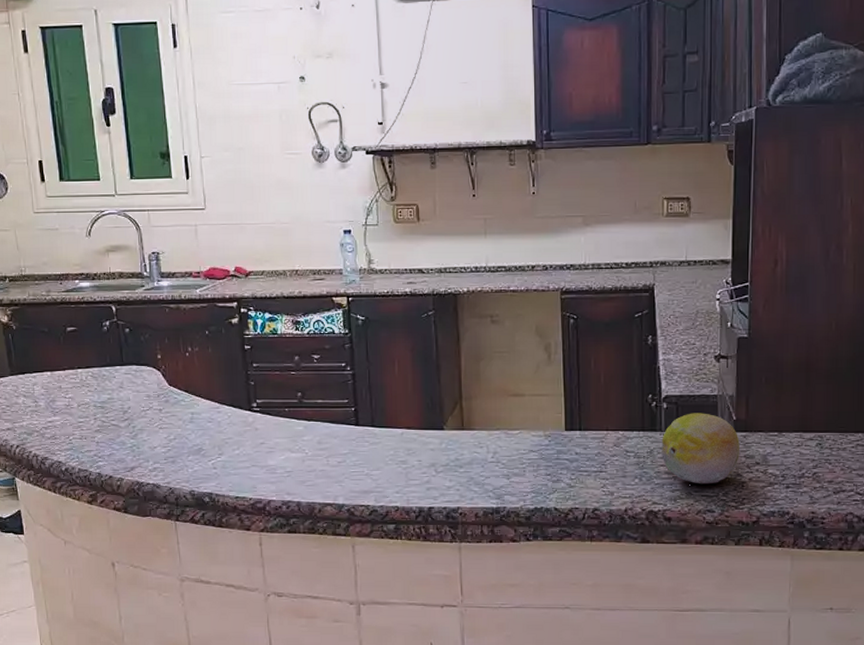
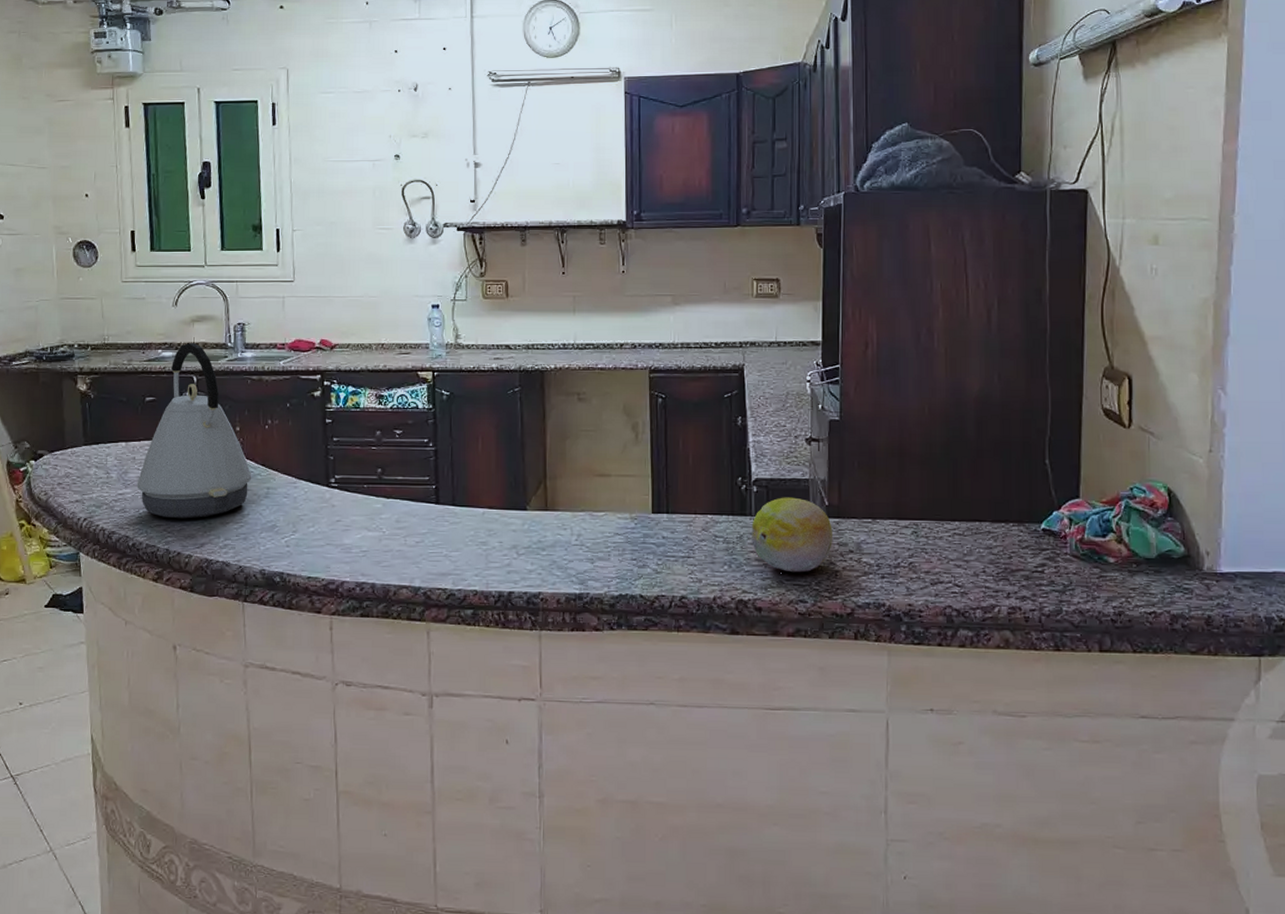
kettle: none [65,273,176,444] -> present [137,343,252,519]

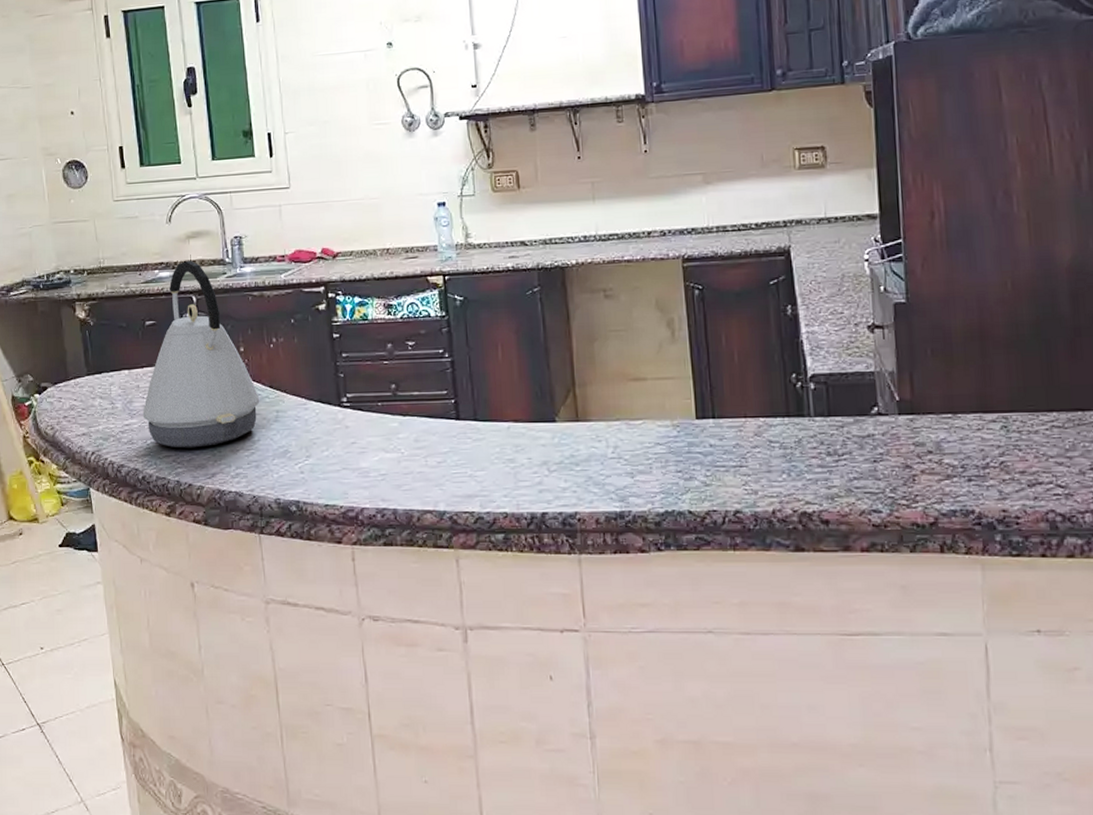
fruit: present [752,497,832,573] -> none [811,393,907,479]

